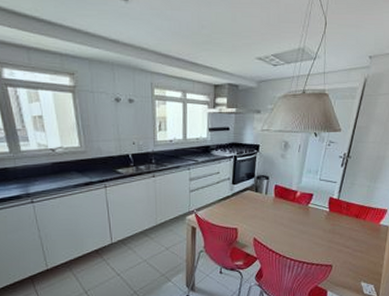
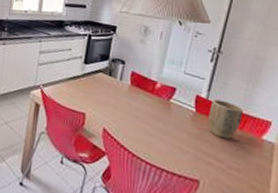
plant pot: none [339,198,367,229] -> present [209,99,244,140]

